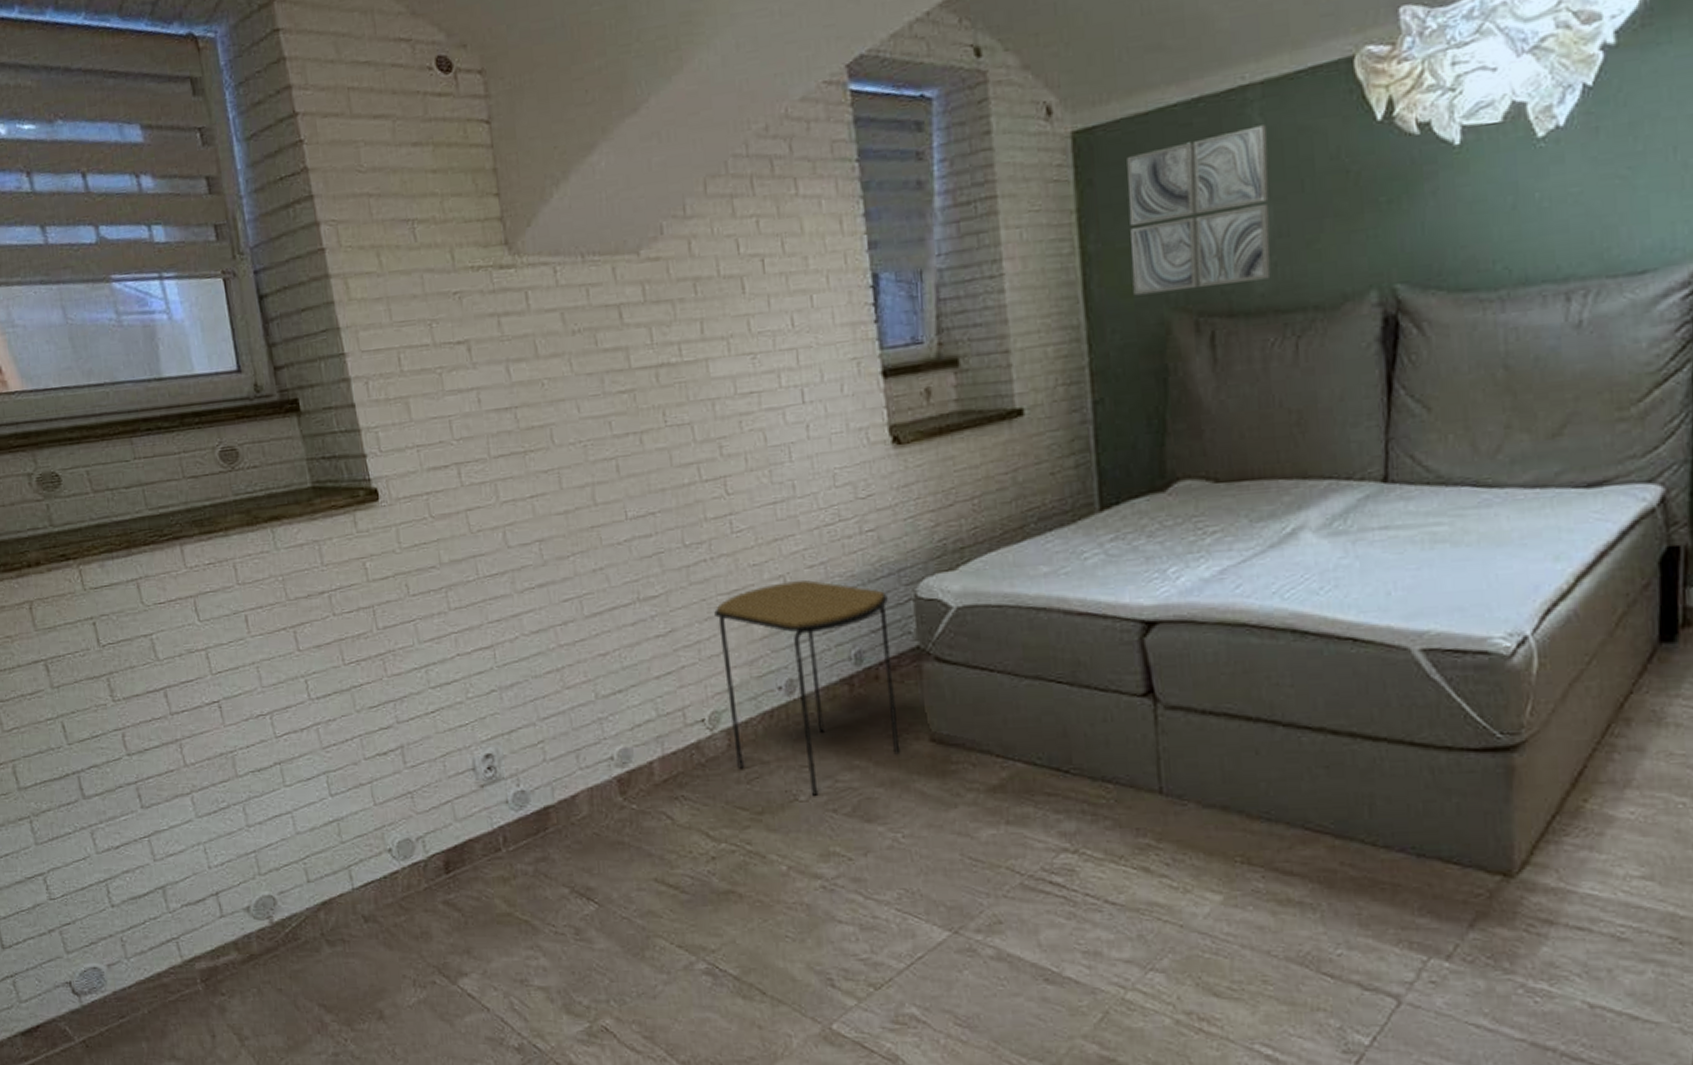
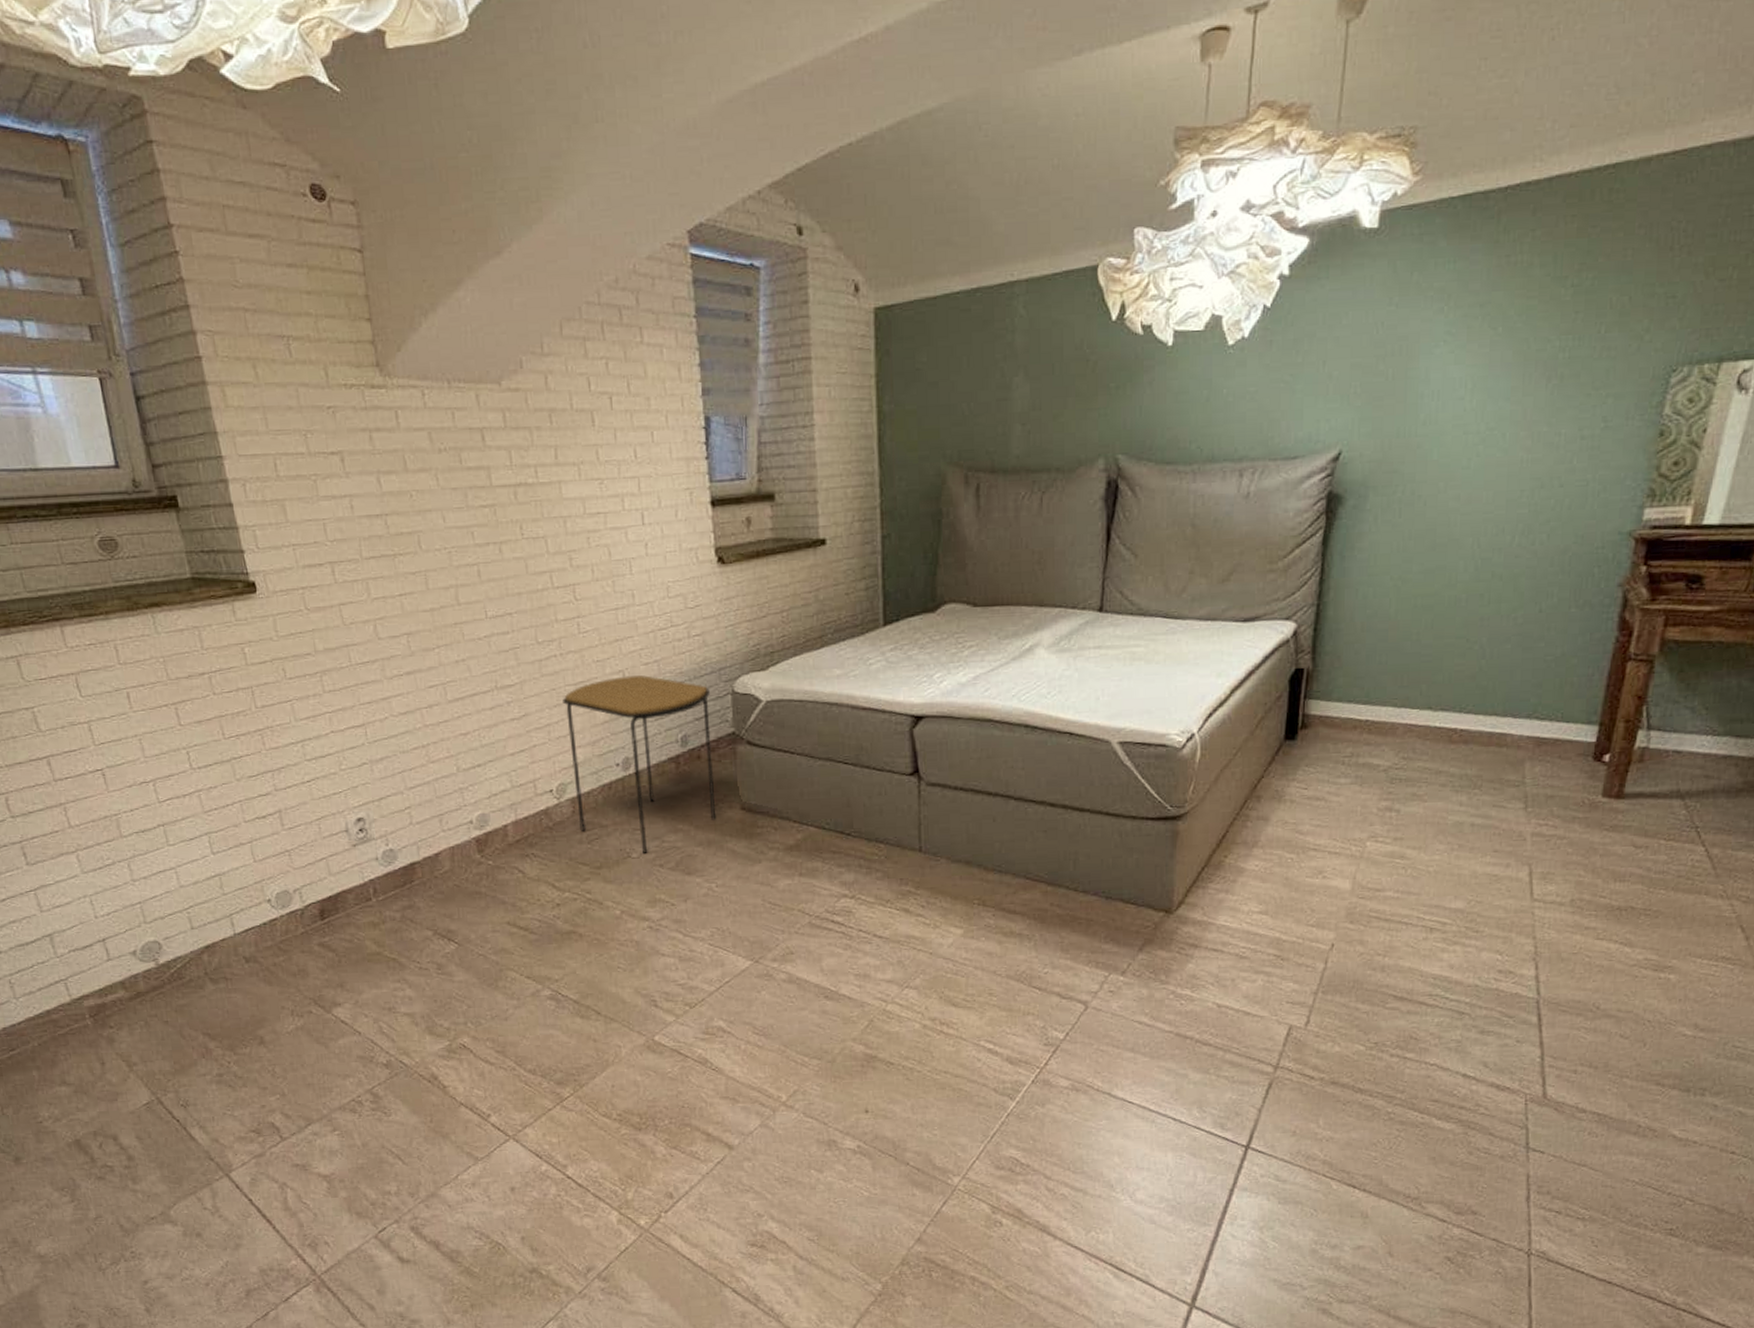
wall art: present [1127,125,1271,296] -> none [917,316,1029,451]

